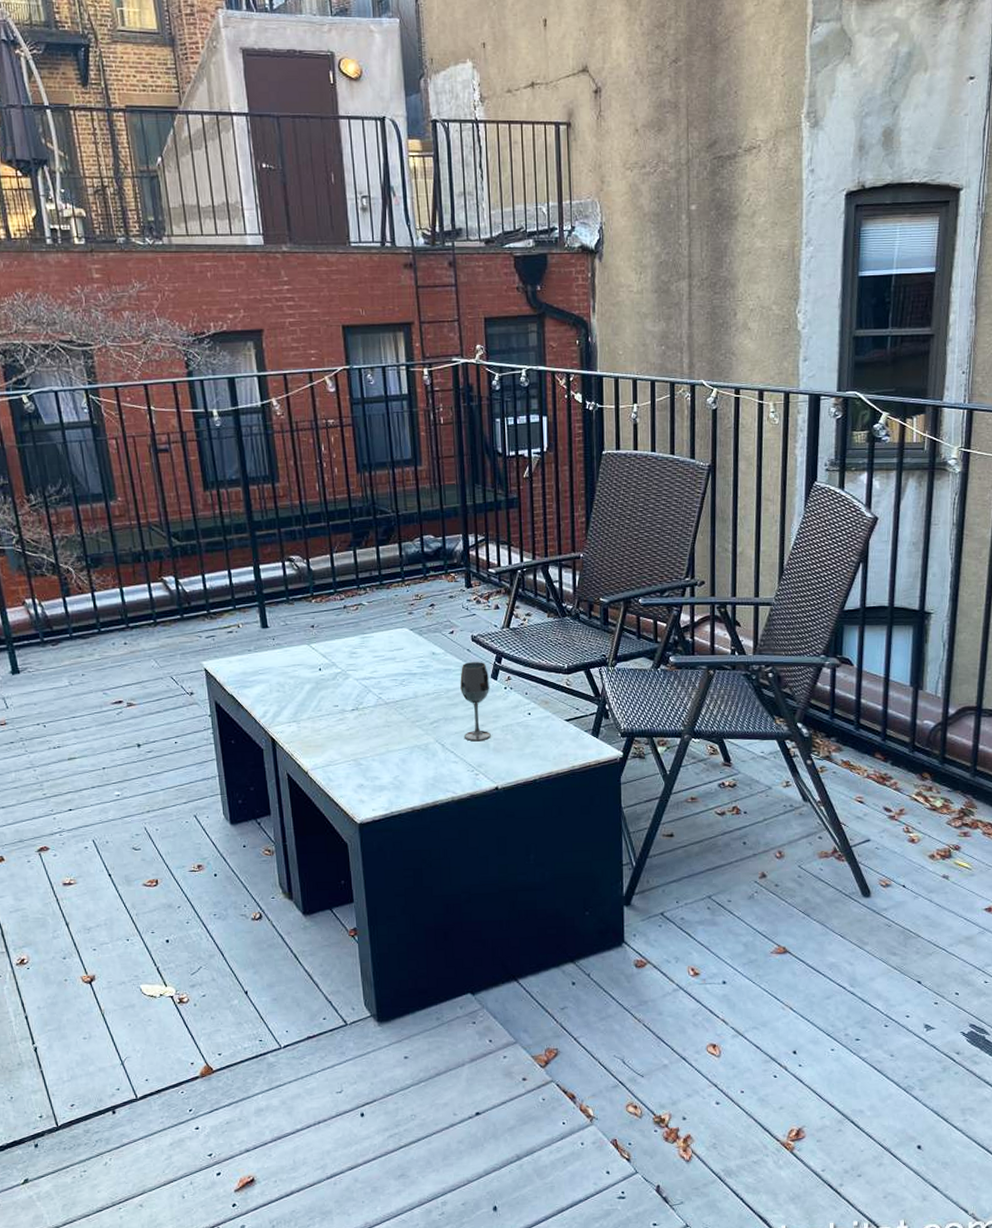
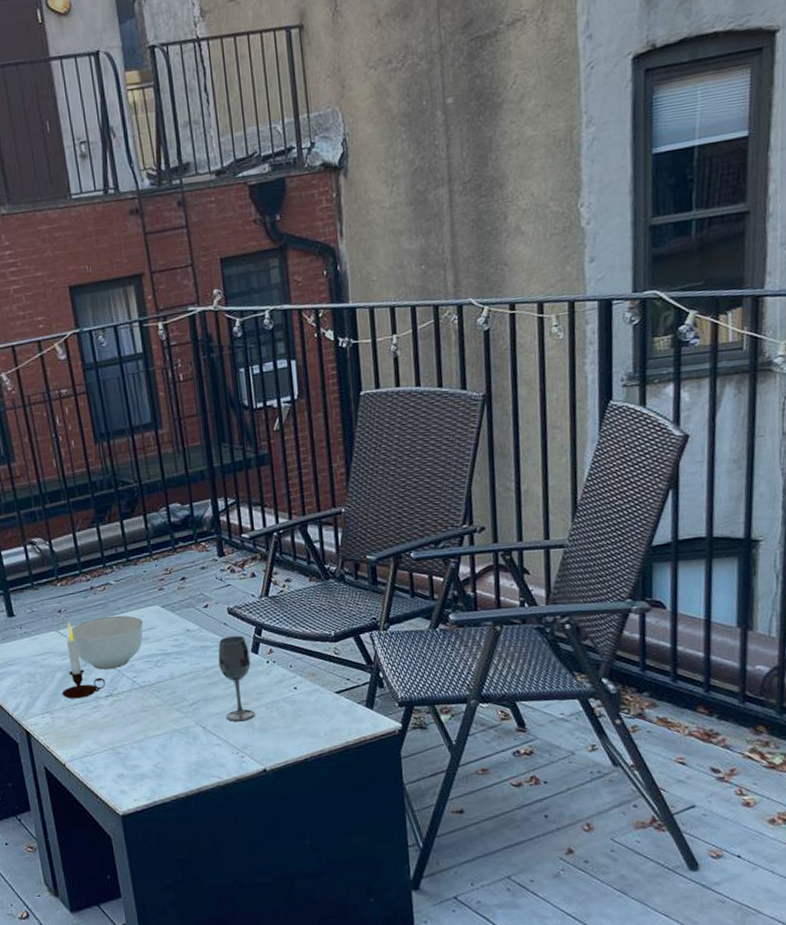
candle: none [309,637,353,710] -> present [62,622,106,699]
bowl: none [322,634,391,684] -> present [71,615,143,670]

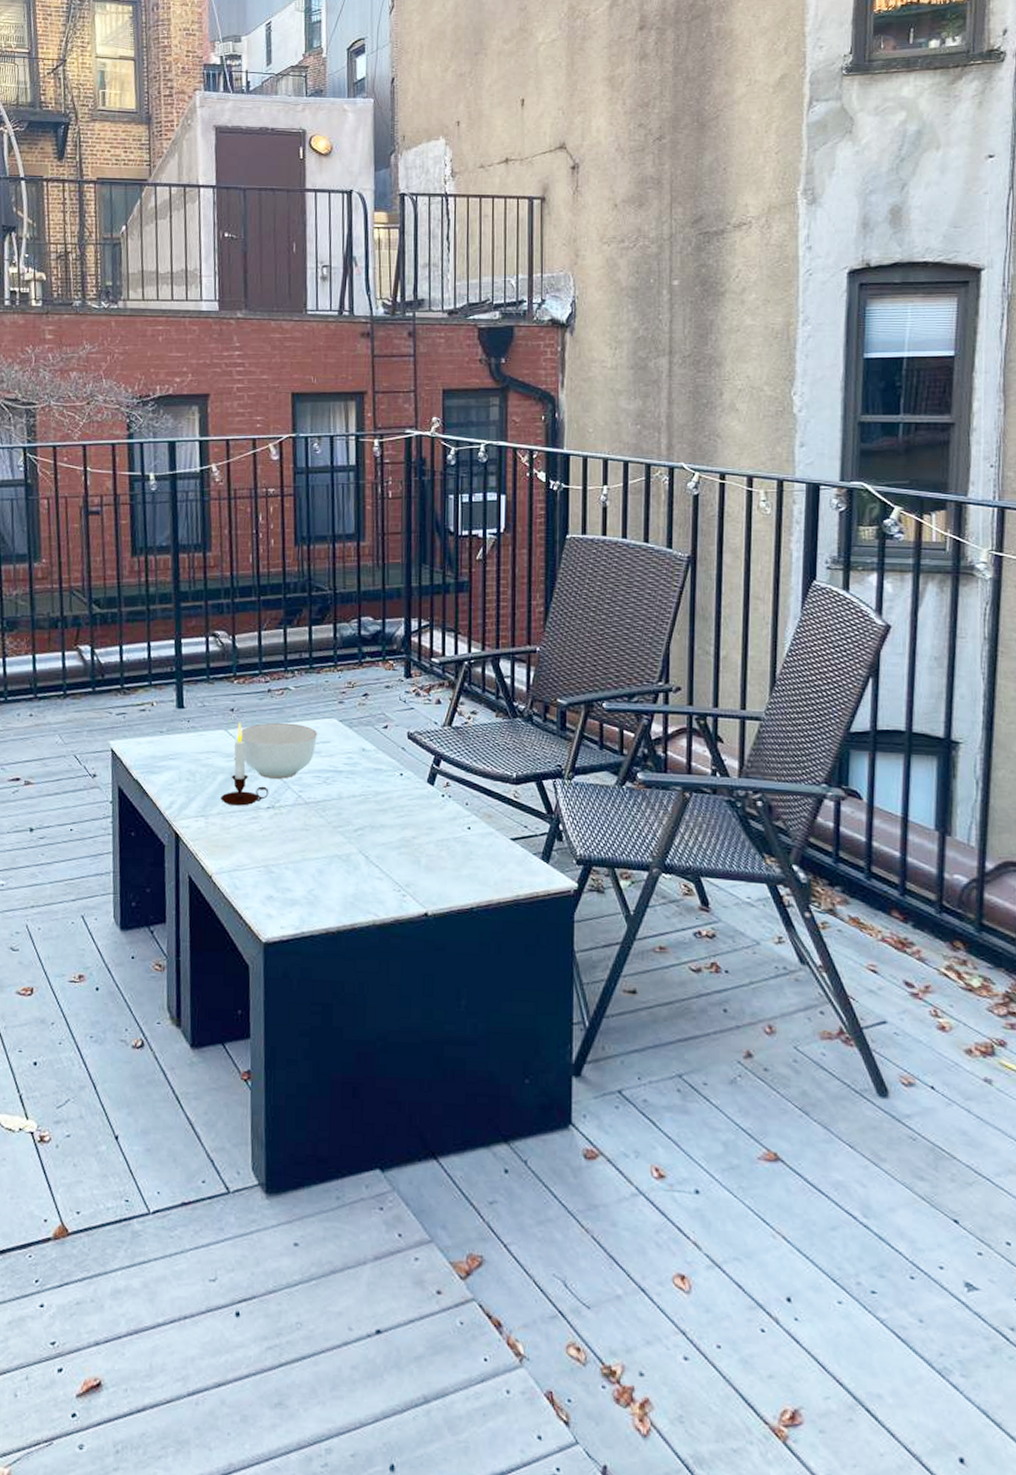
wine glass: present [218,635,255,722] -> none [391,762,426,856]

